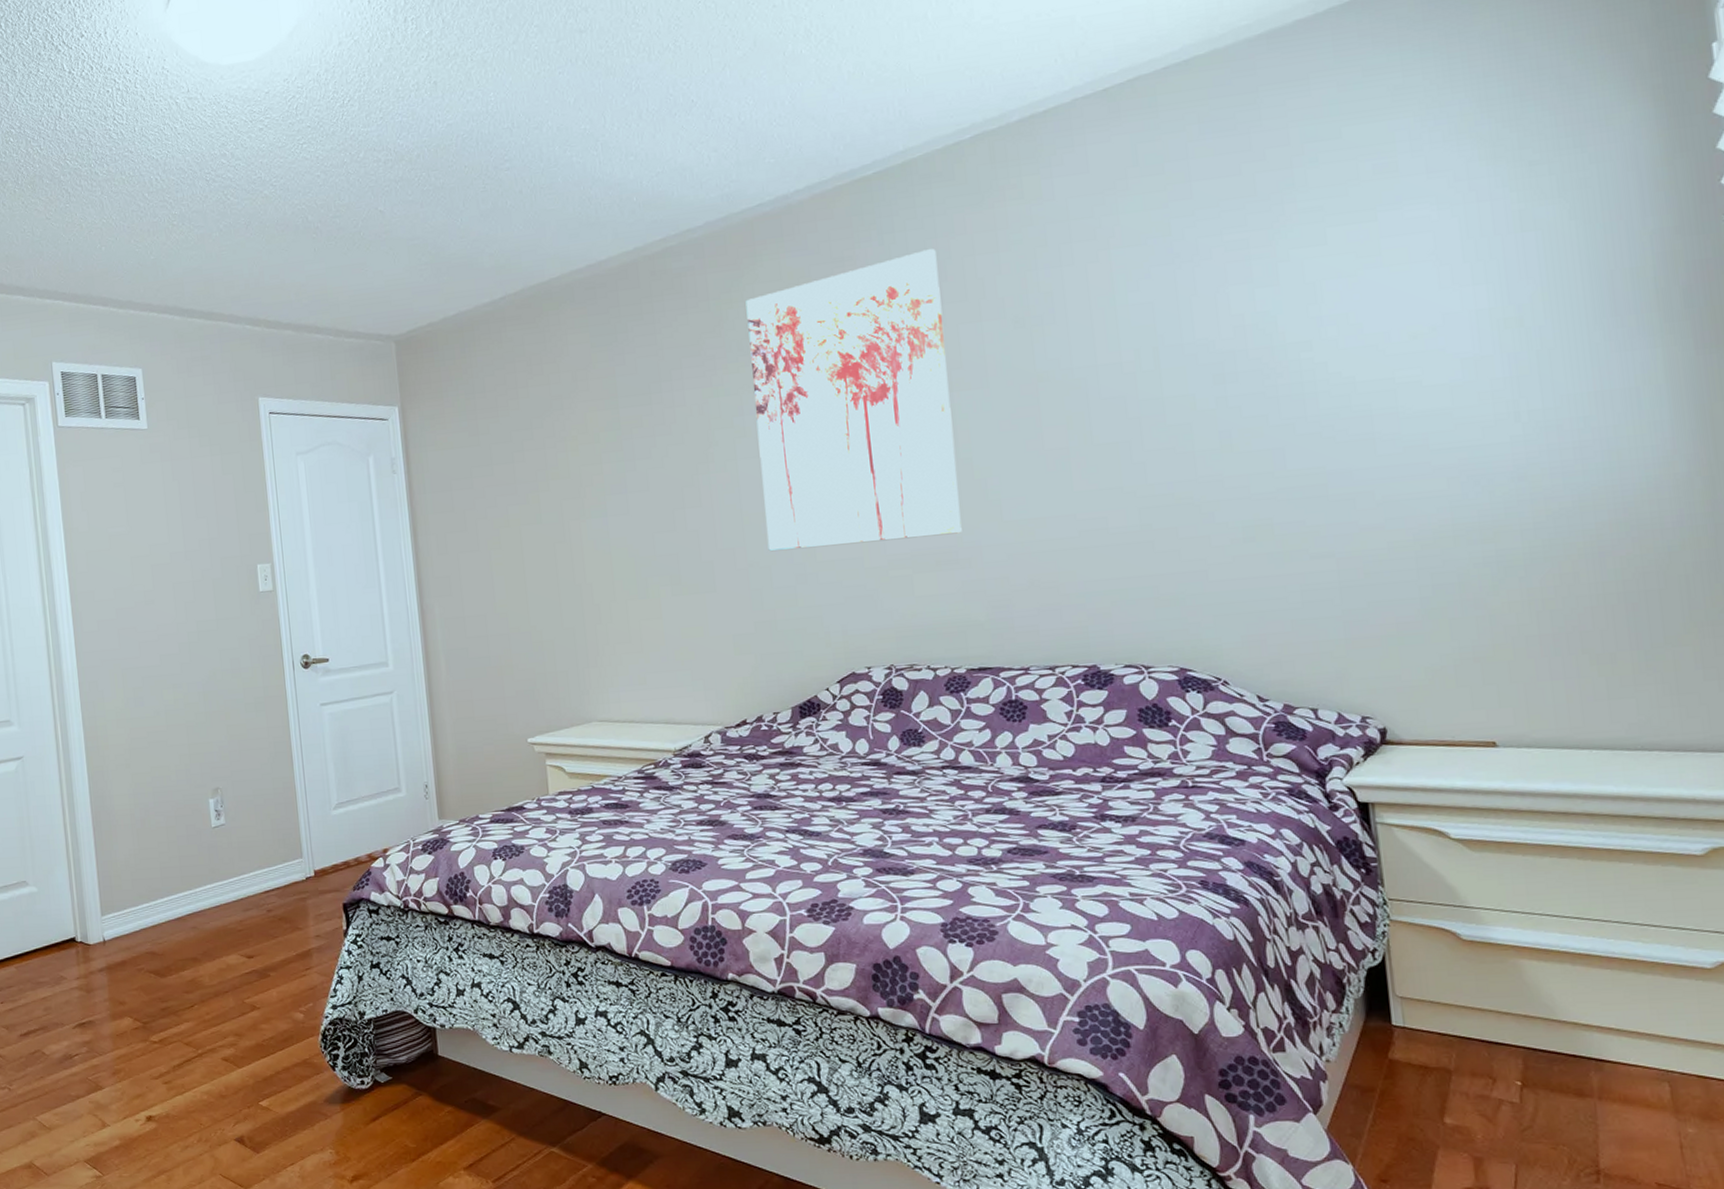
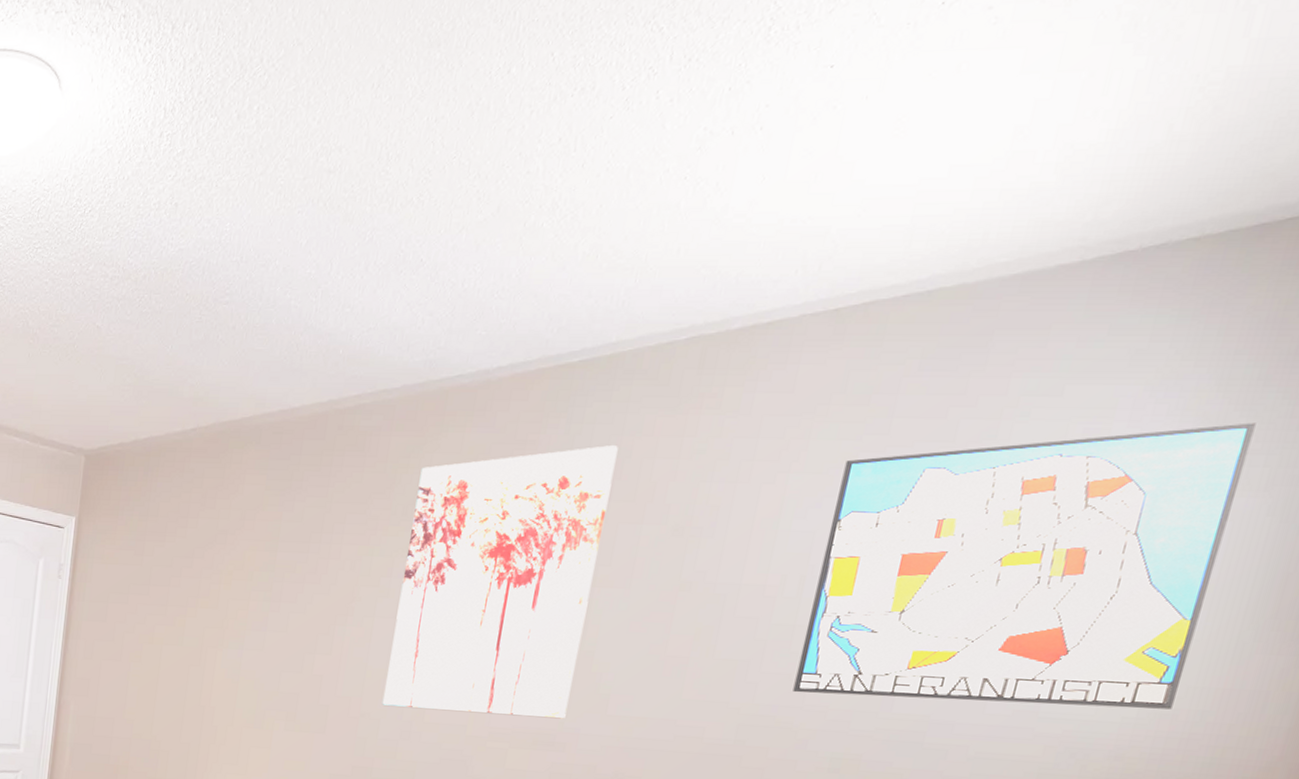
wall art: none [1160,136,1554,466] -> present [793,423,1256,709]

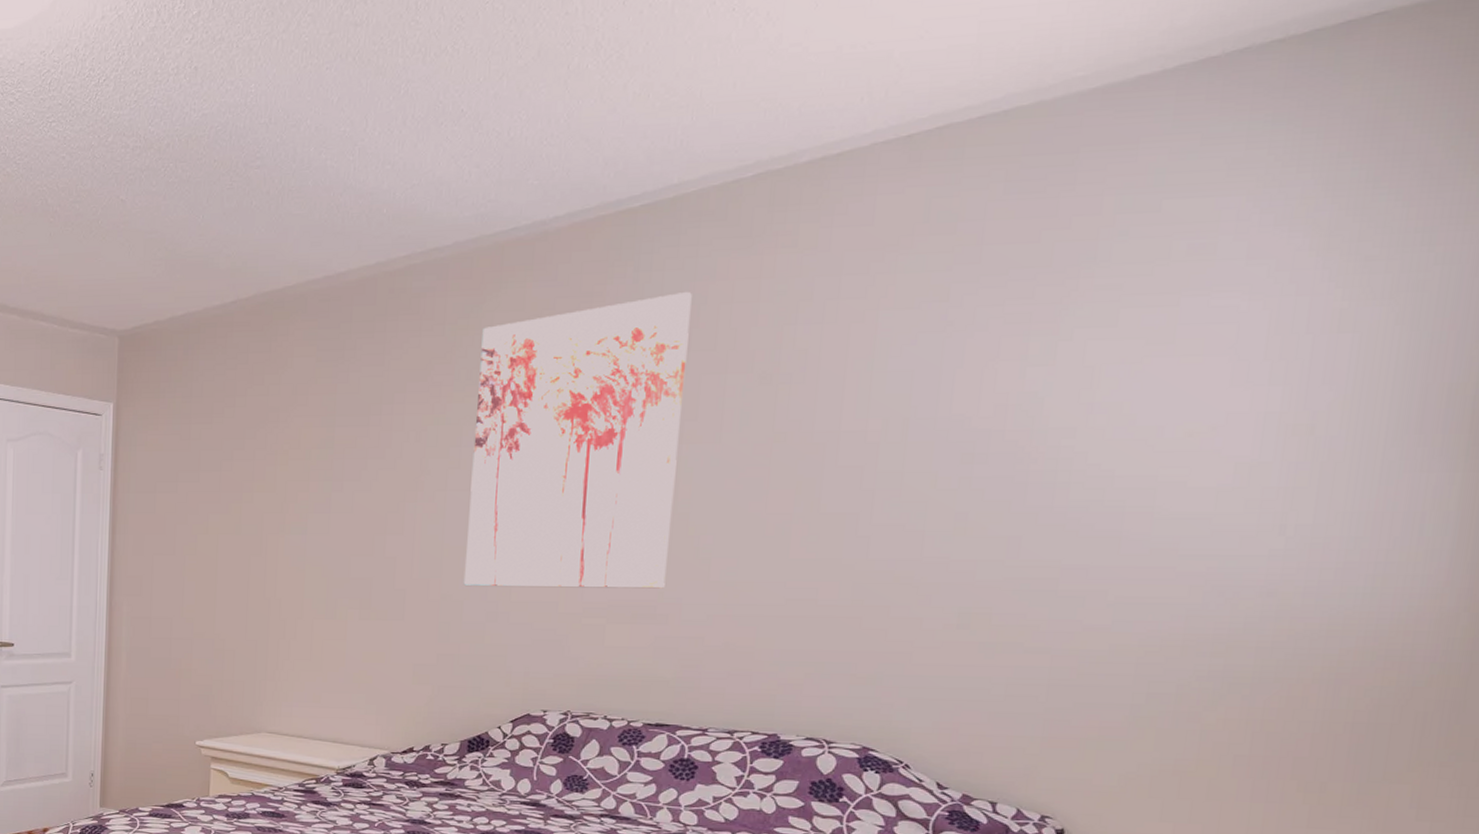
wall art: present [793,423,1256,709] -> none [909,227,1371,545]

